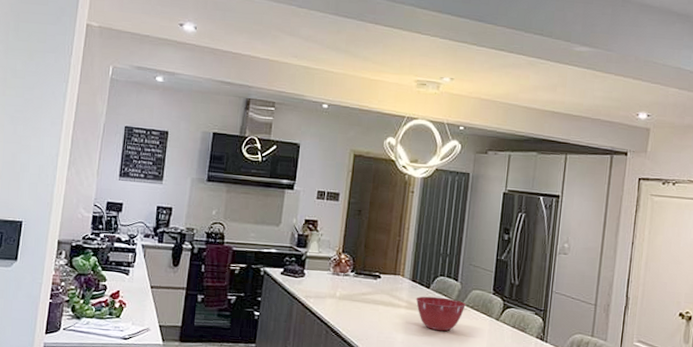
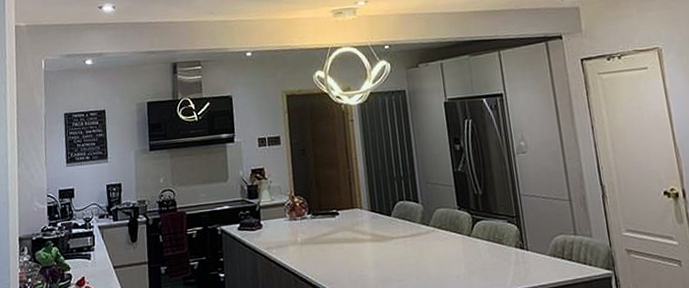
mixing bowl: present [416,296,466,332] -> none [379,222,433,260]

